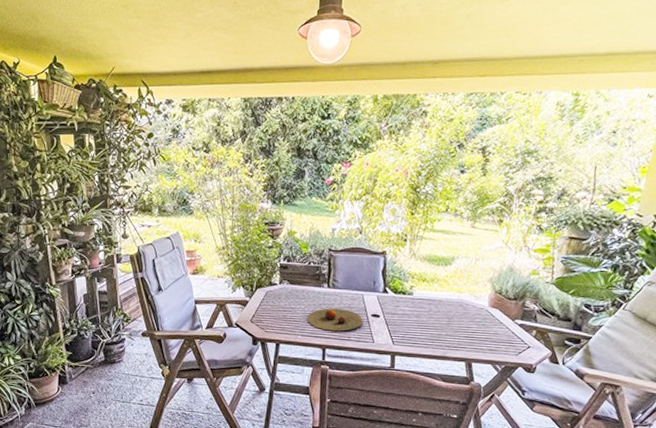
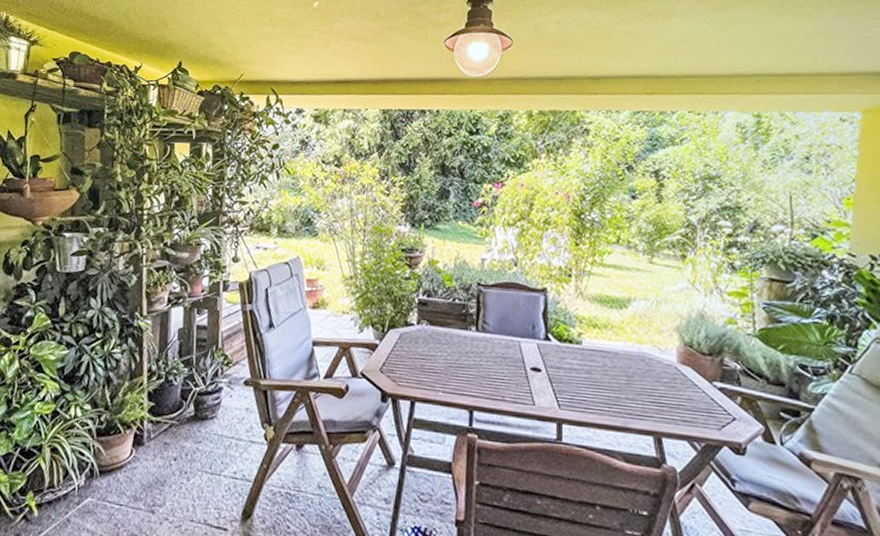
plate: present [307,308,363,332] -> none [450,357,521,389]

